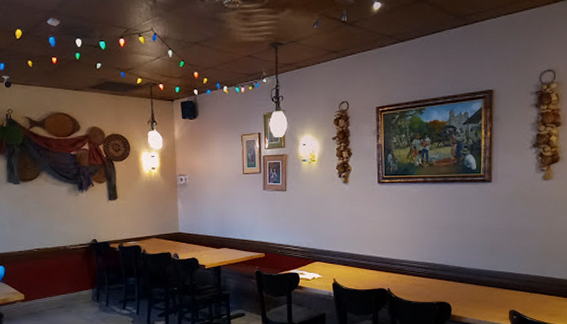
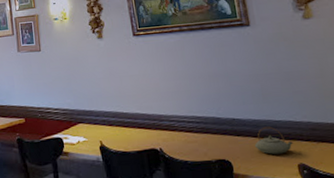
teapot: none [474,276,509,301] -> present [254,126,293,155]

